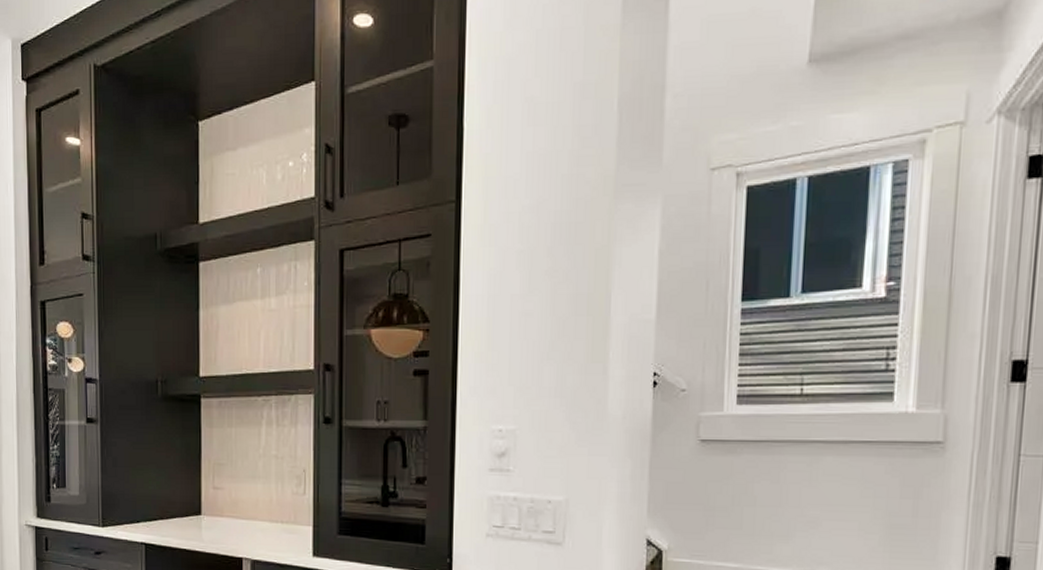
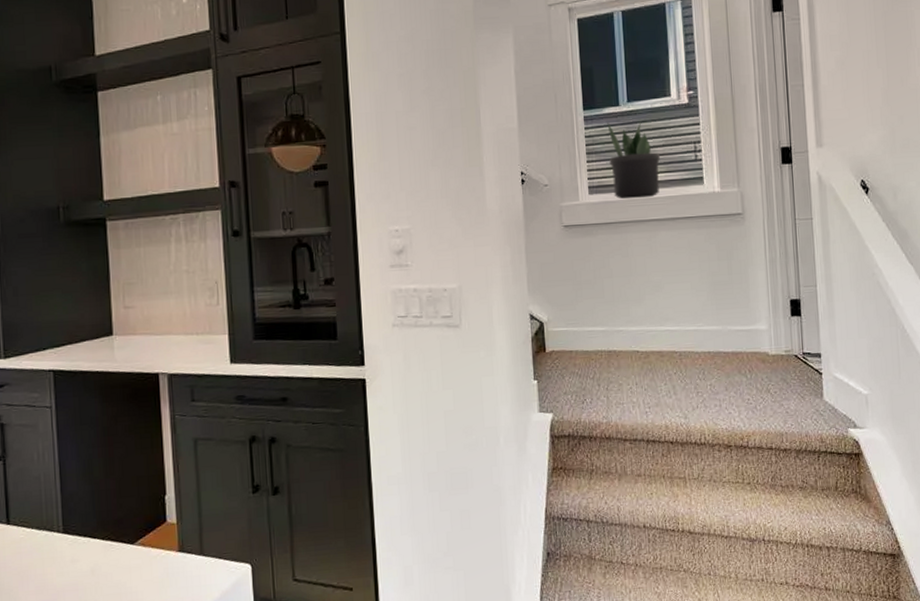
planter: none [768,317,837,414] -> present [607,121,660,200]

